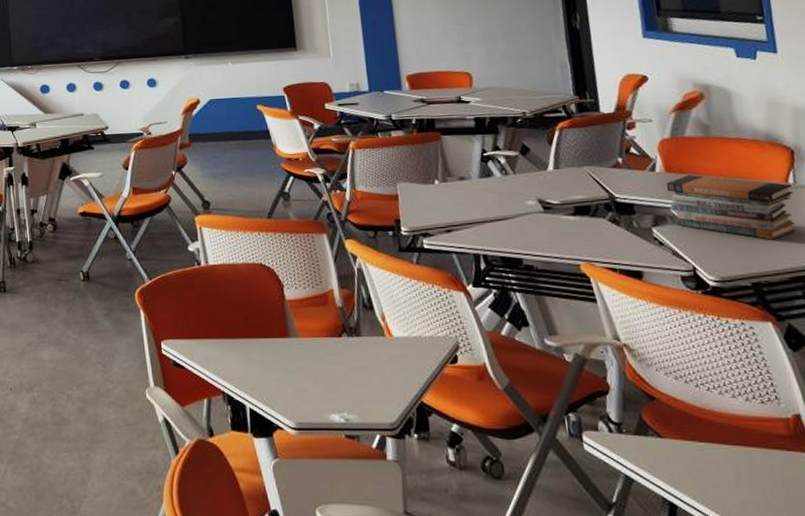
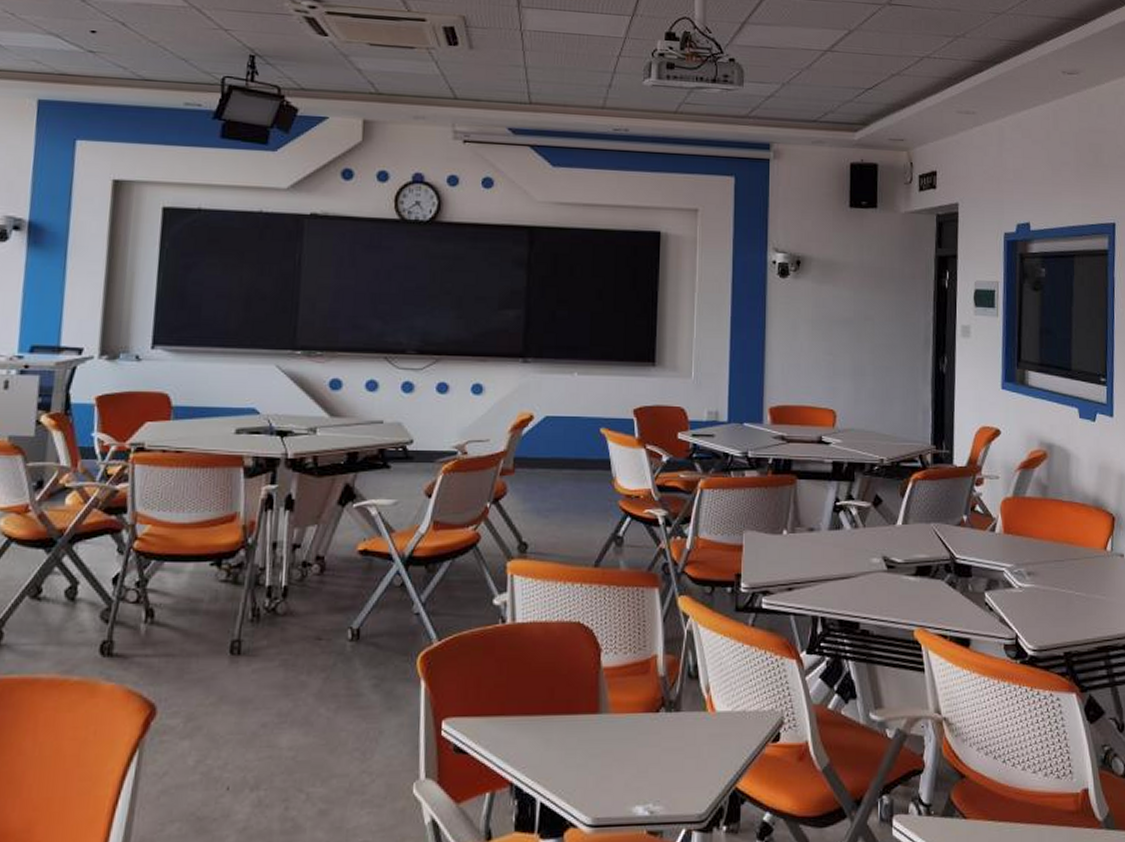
book stack: present [666,175,796,240] -> none [1003,537,1109,608]

